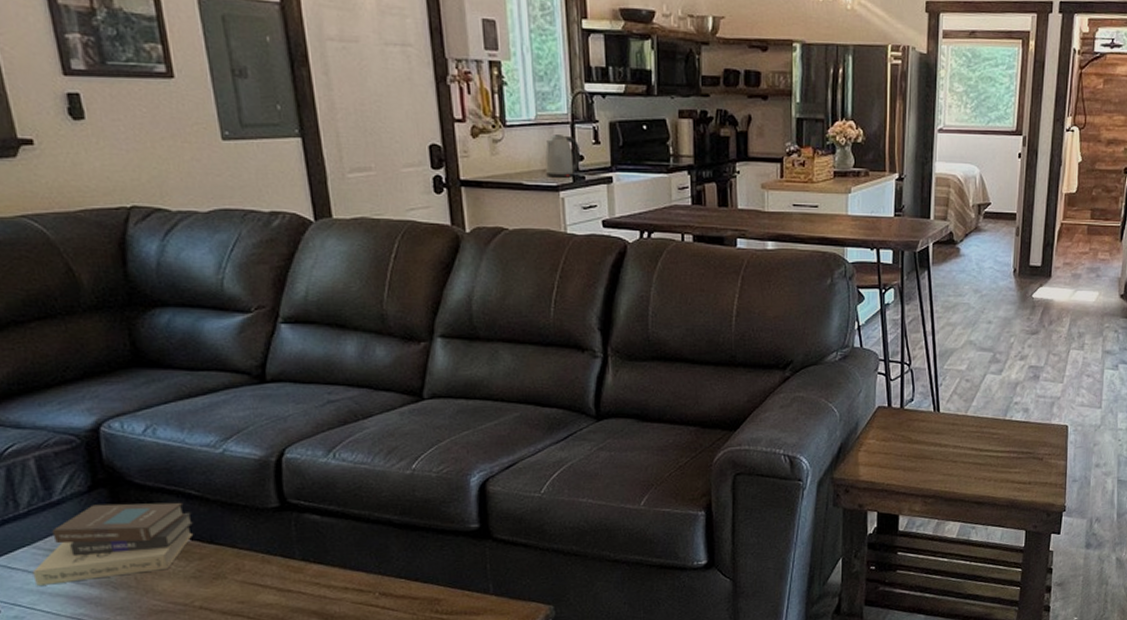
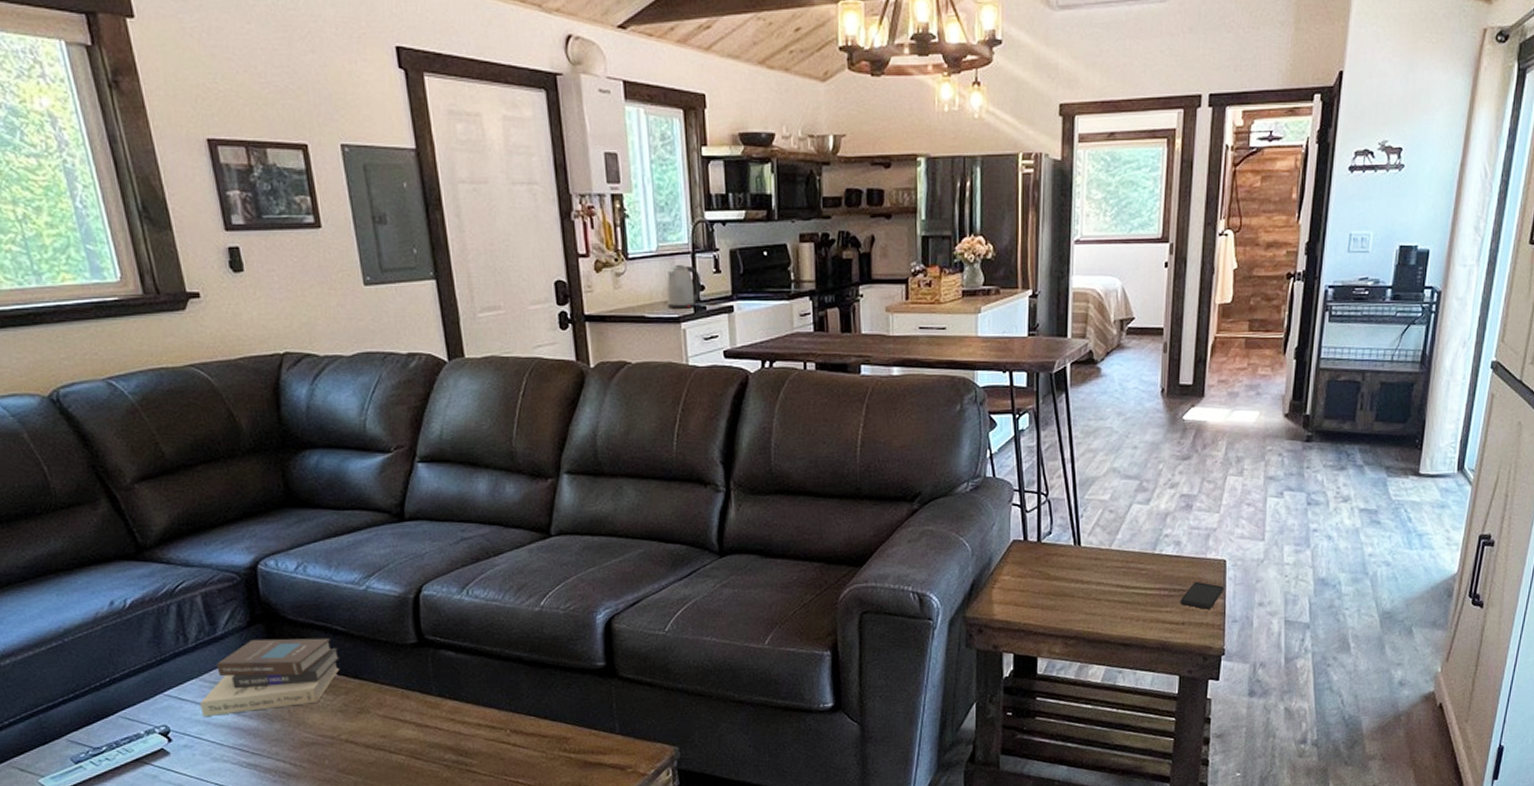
mobile phone: none [1027,445,1066,470] -> present [1179,582,1225,609]

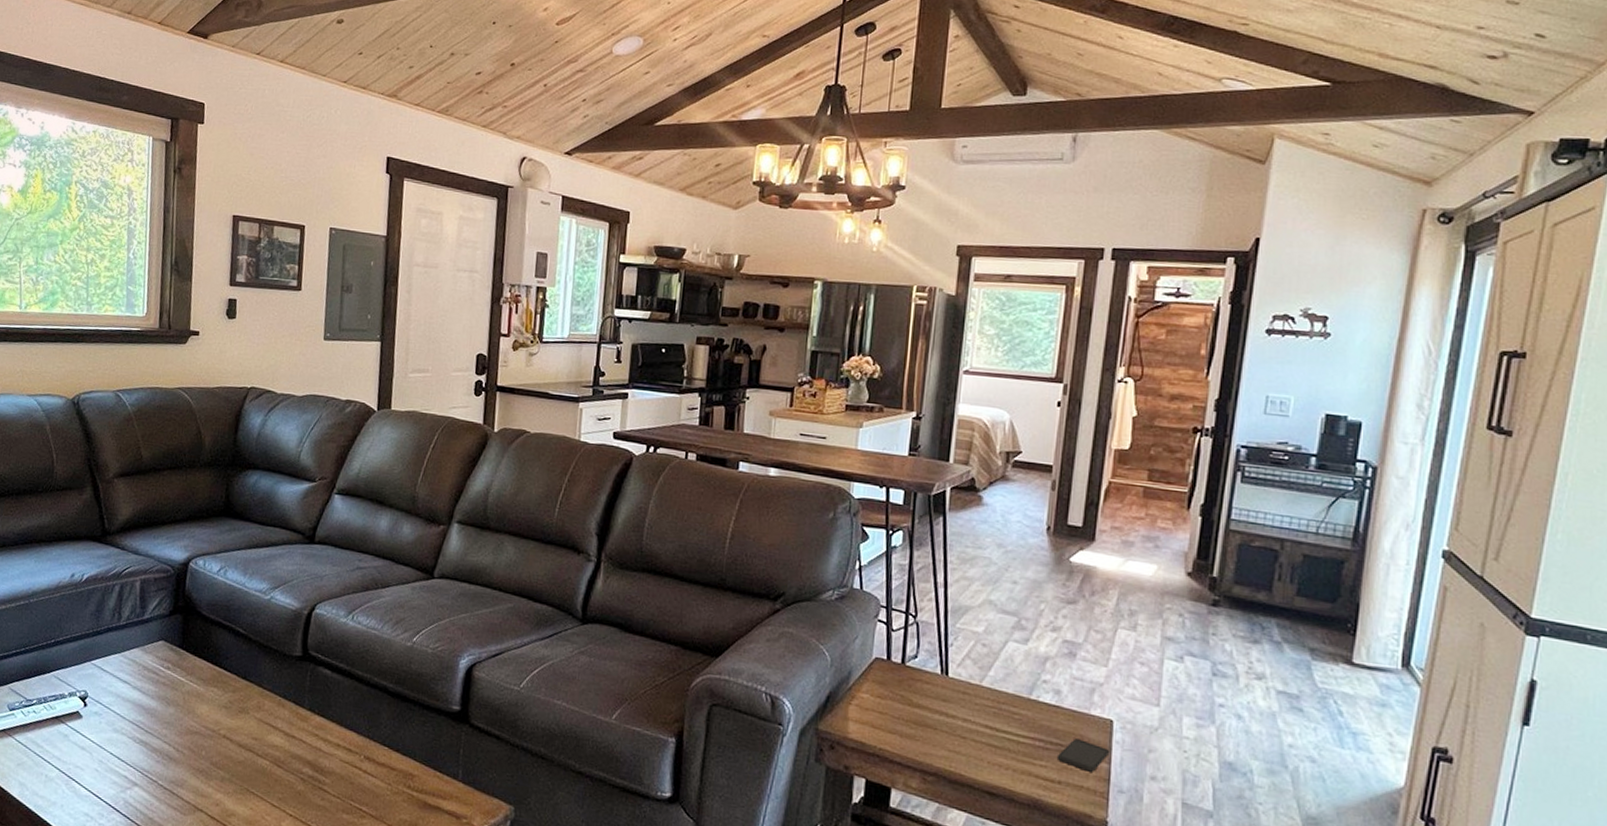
books: present [199,638,340,716] -> none [115,627,236,696]
kettle: present [666,265,701,309] -> none [570,352,603,391]

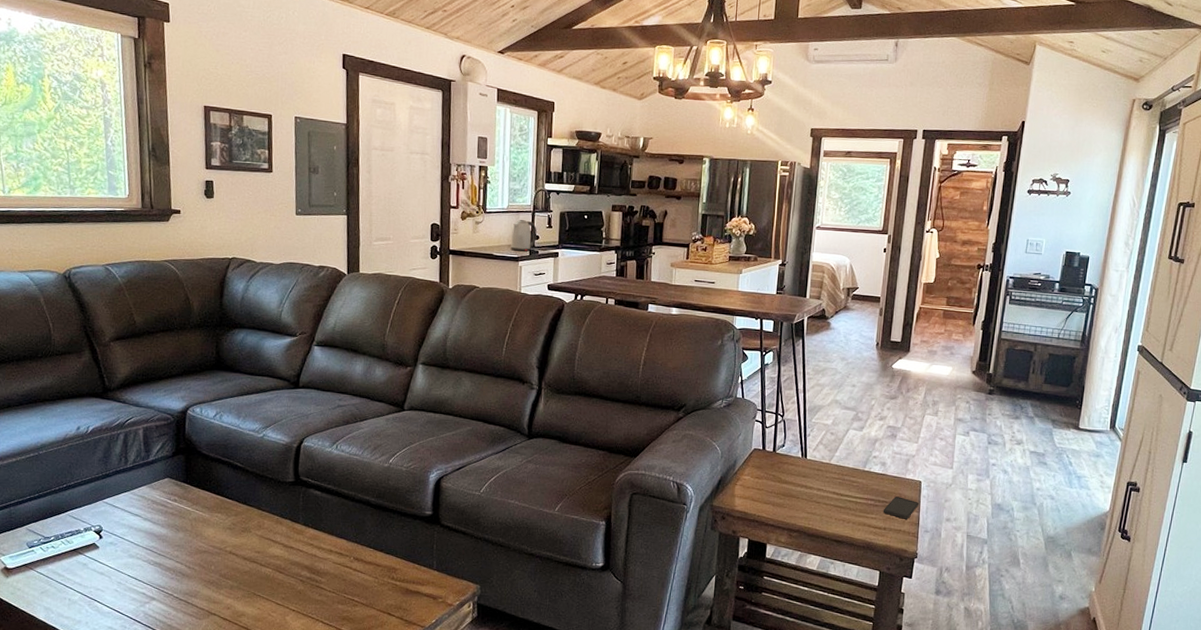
kettle: none [570,352,603,391] -> present [511,220,537,252]

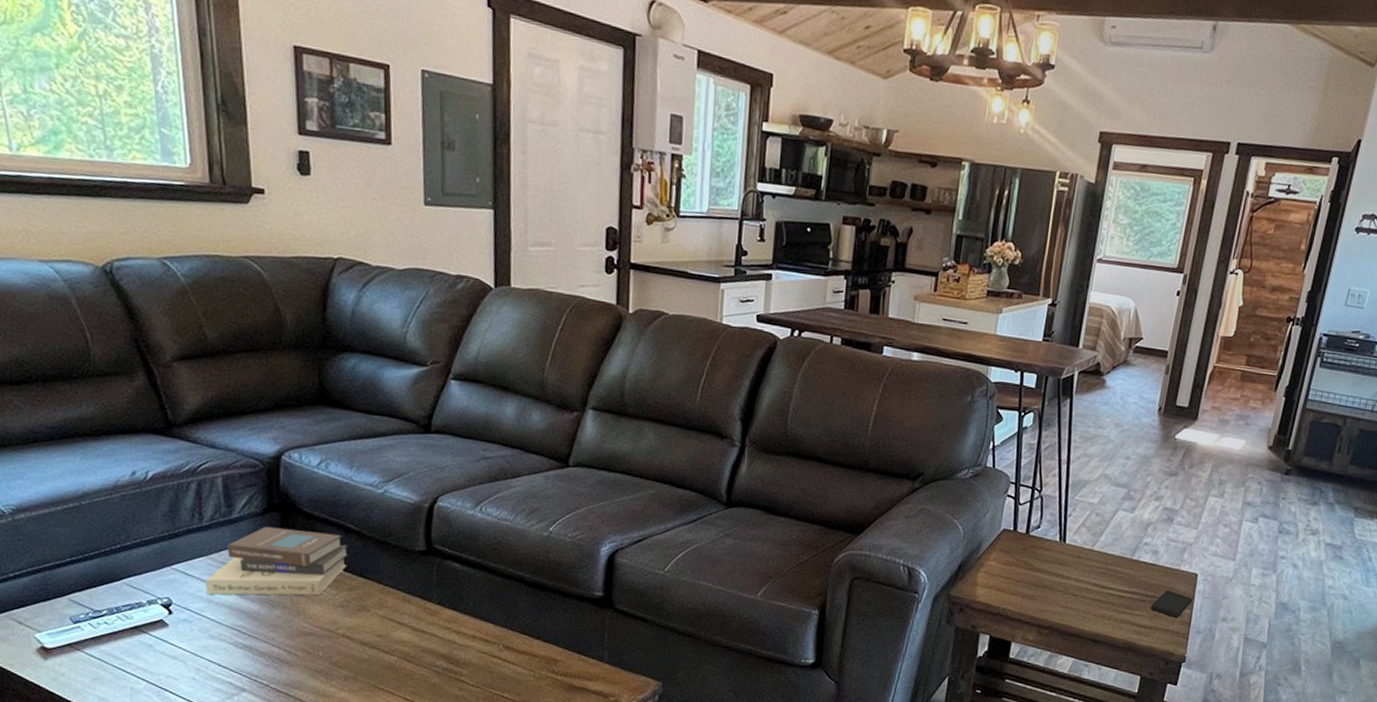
books: none [127,466,235,522] -> present [205,526,348,596]
kettle: present [511,220,537,252] -> none [710,228,745,271]

